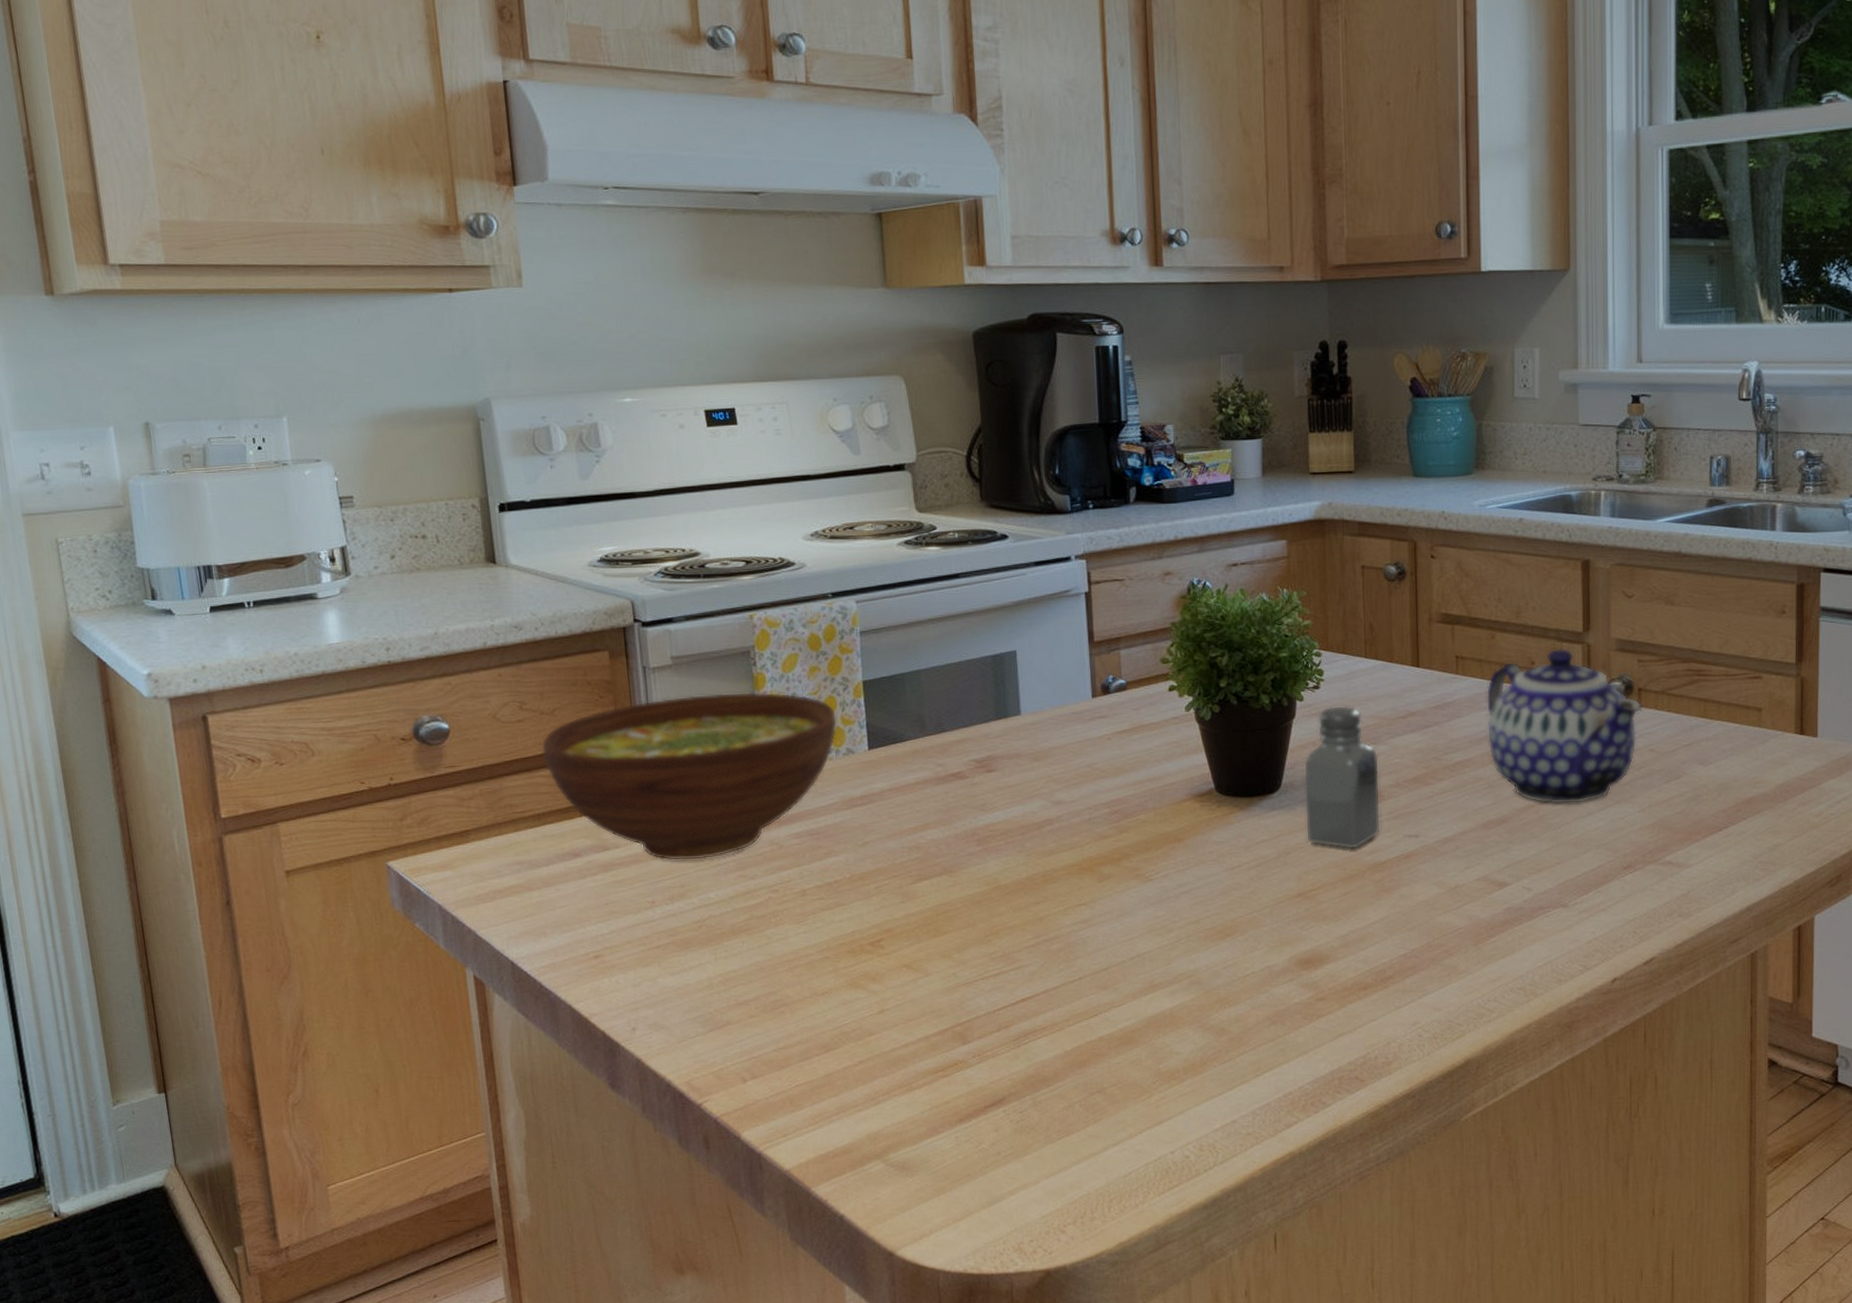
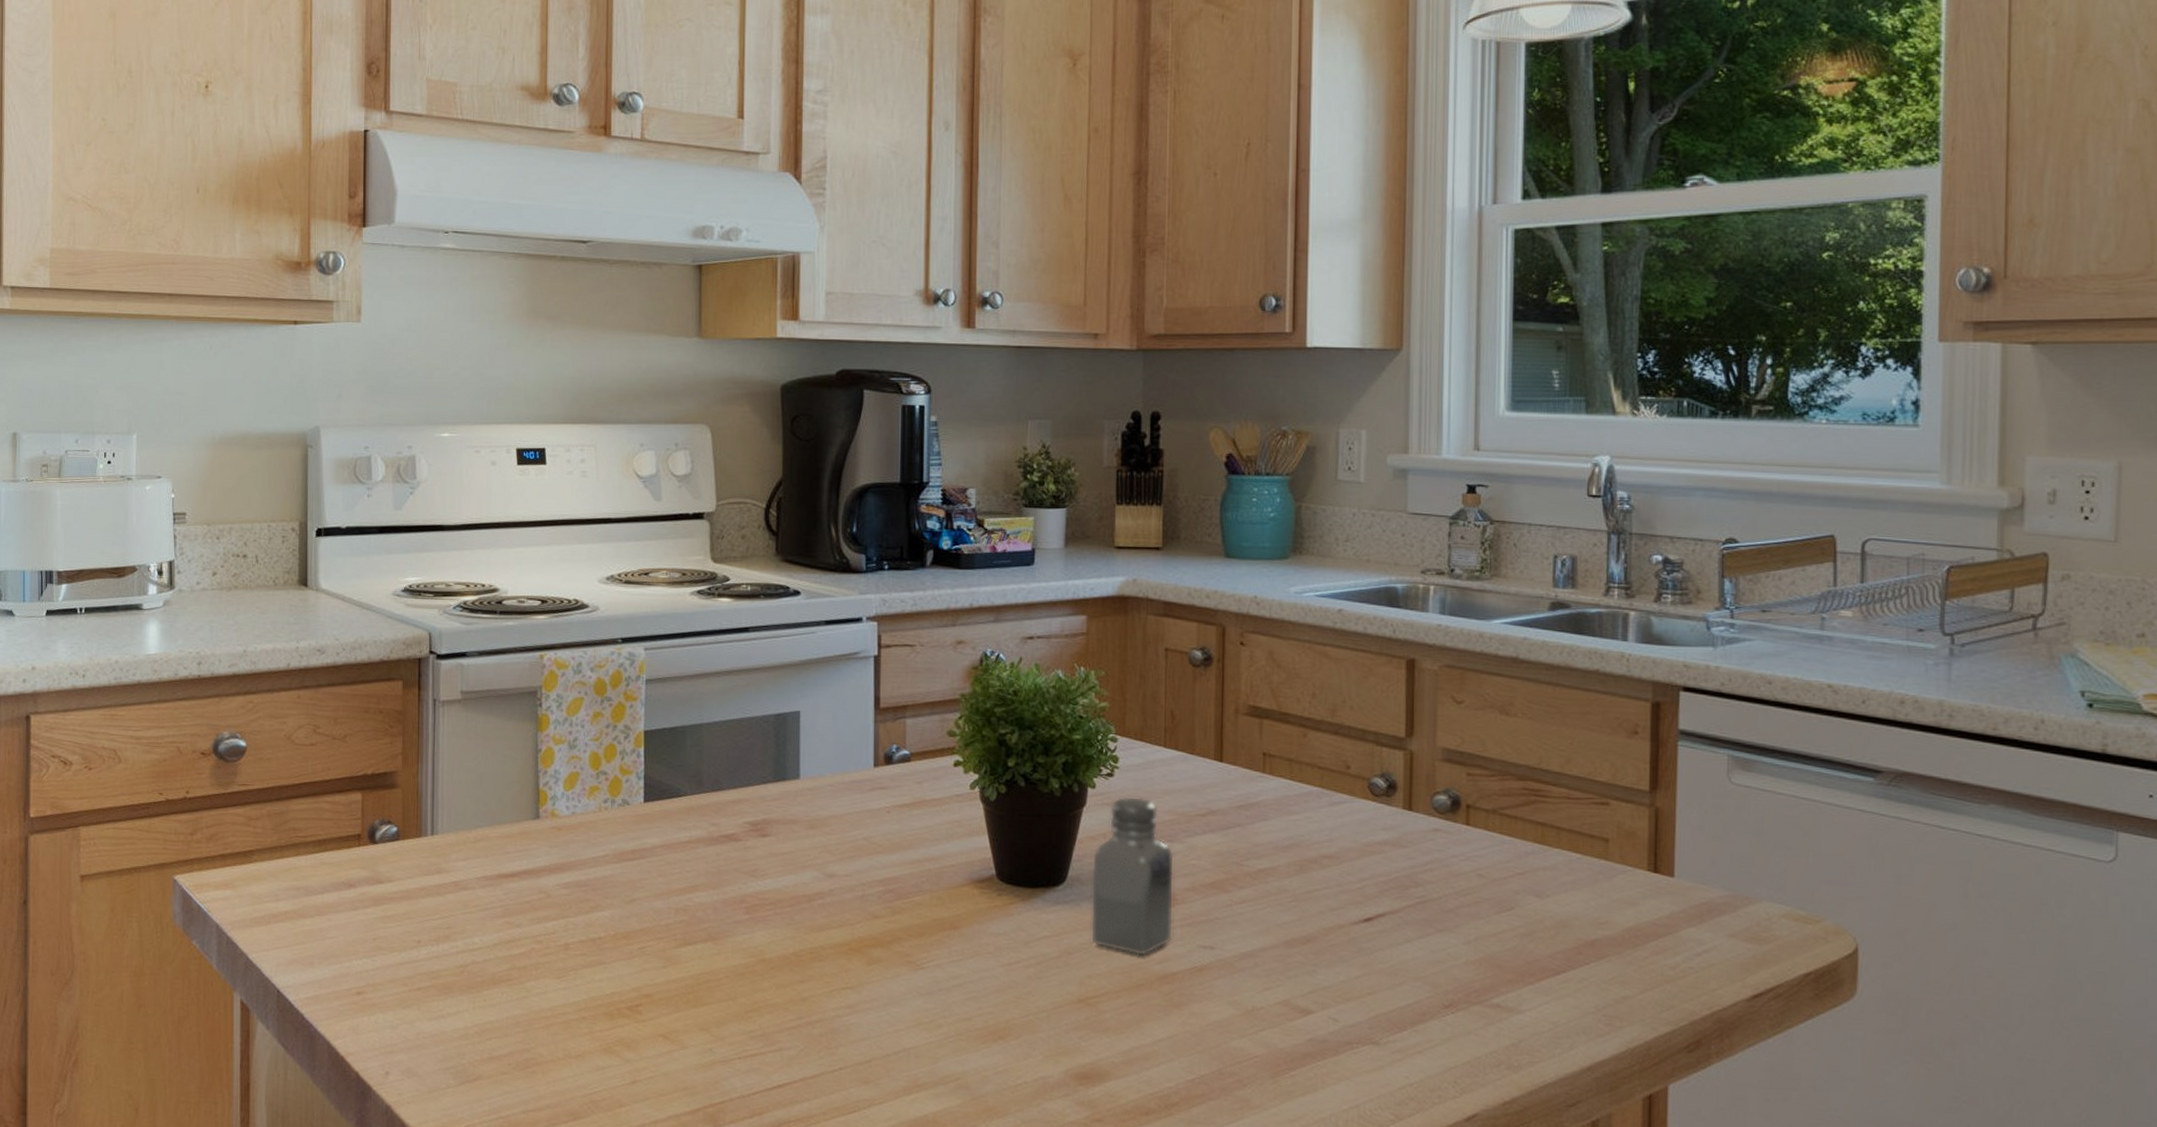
bowl: present [541,692,838,861] -> none [329,731,616,903]
teapot: present [1486,648,1644,805] -> none [1294,753,1472,929]

